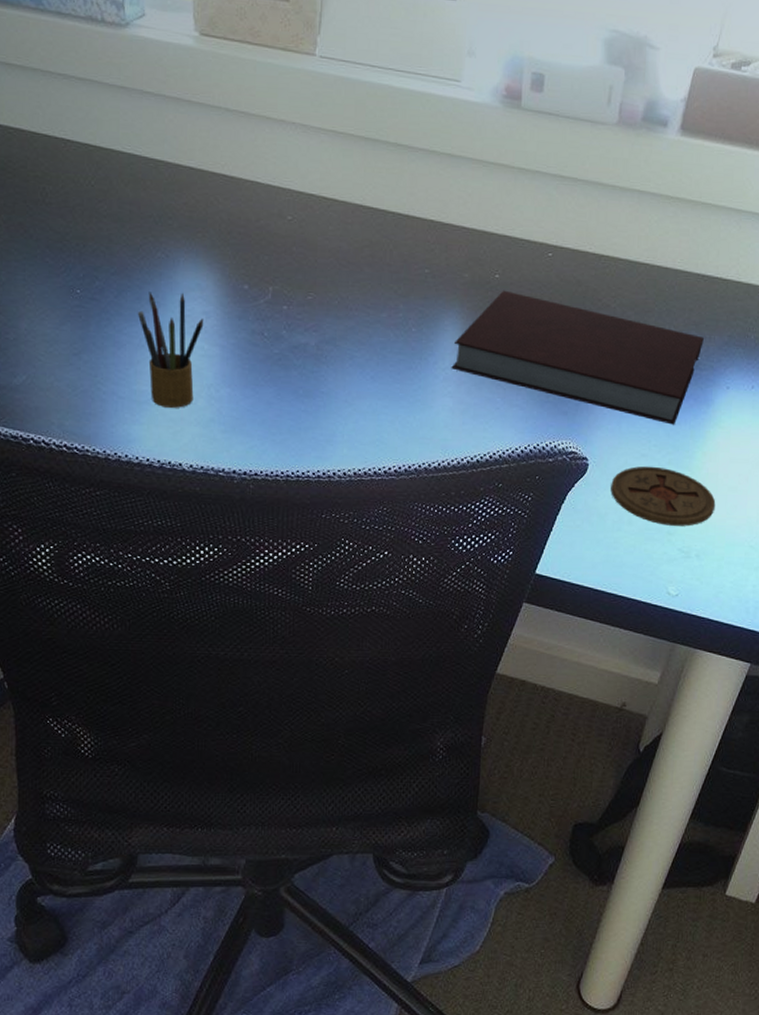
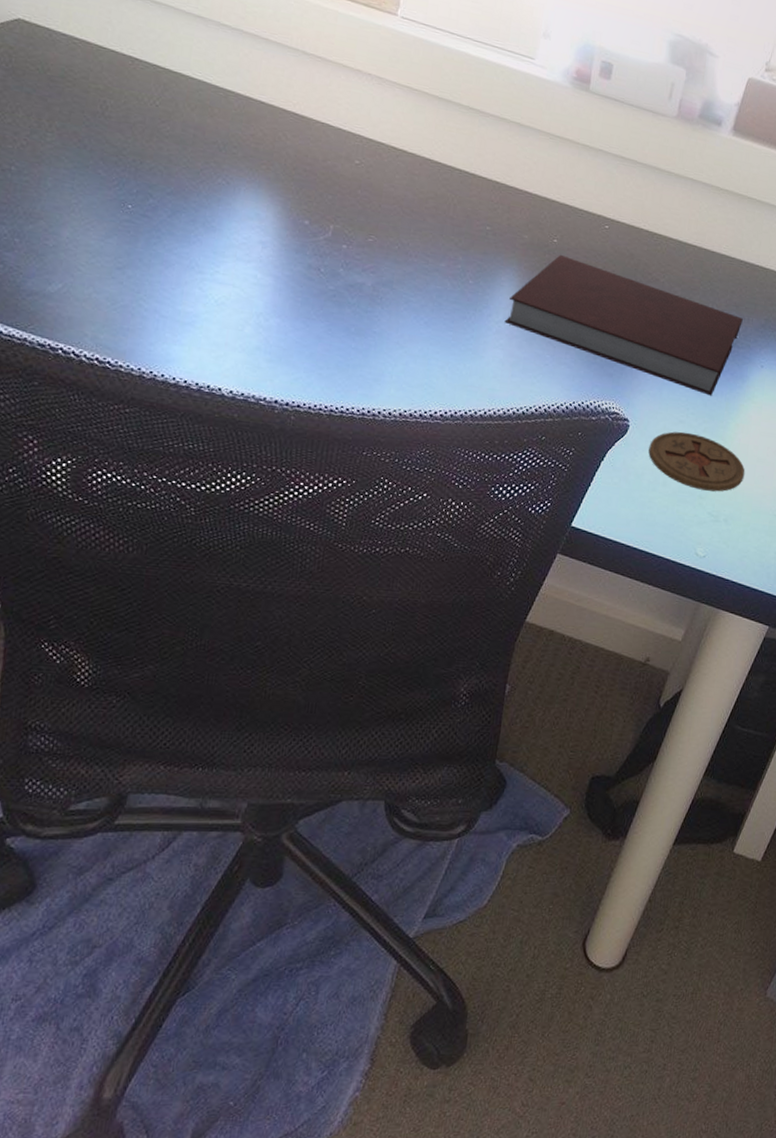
pencil box: present [137,291,204,408] -> none [190,215,260,333]

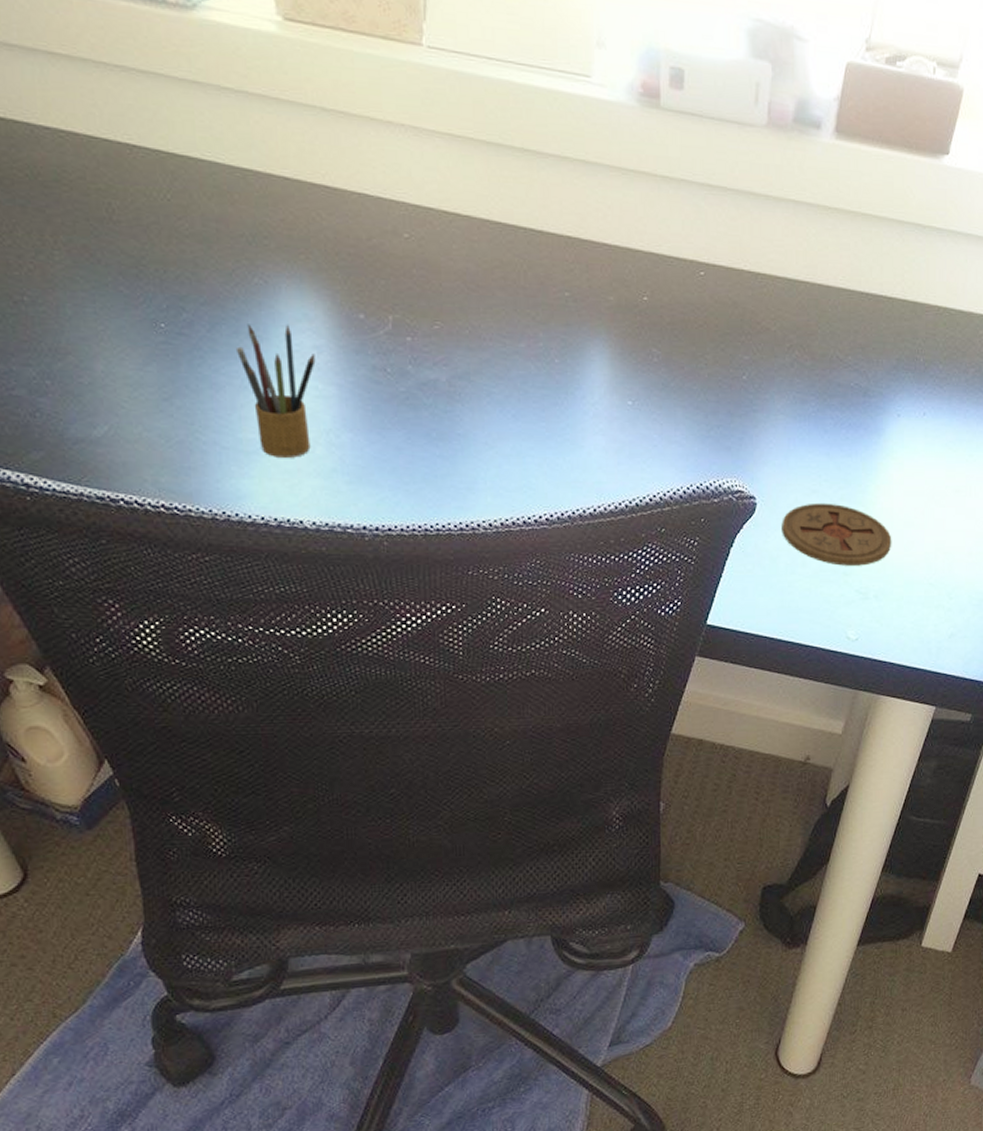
pencil box: none [190,215,260,333] -> present [235,324,316,458]
notebook: present [504,254,743,396] -> none [601,314,871,457]

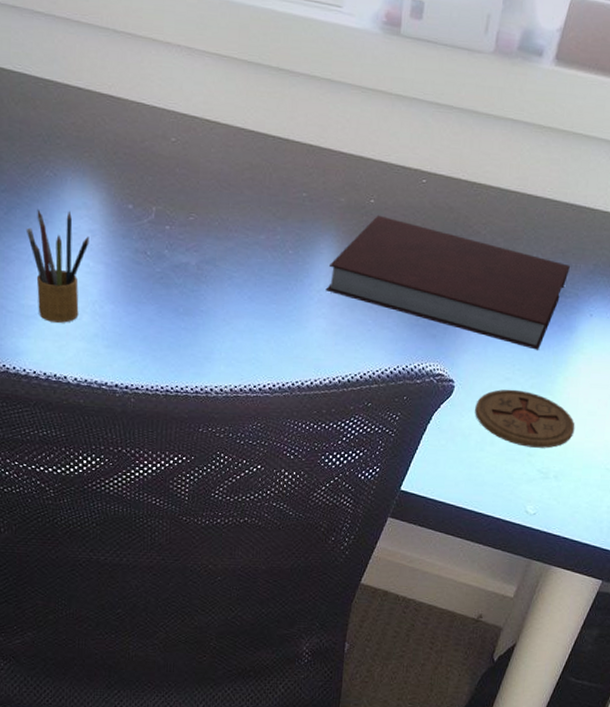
notebook: none [601,314,871,457] -> present [325,215,570,350]

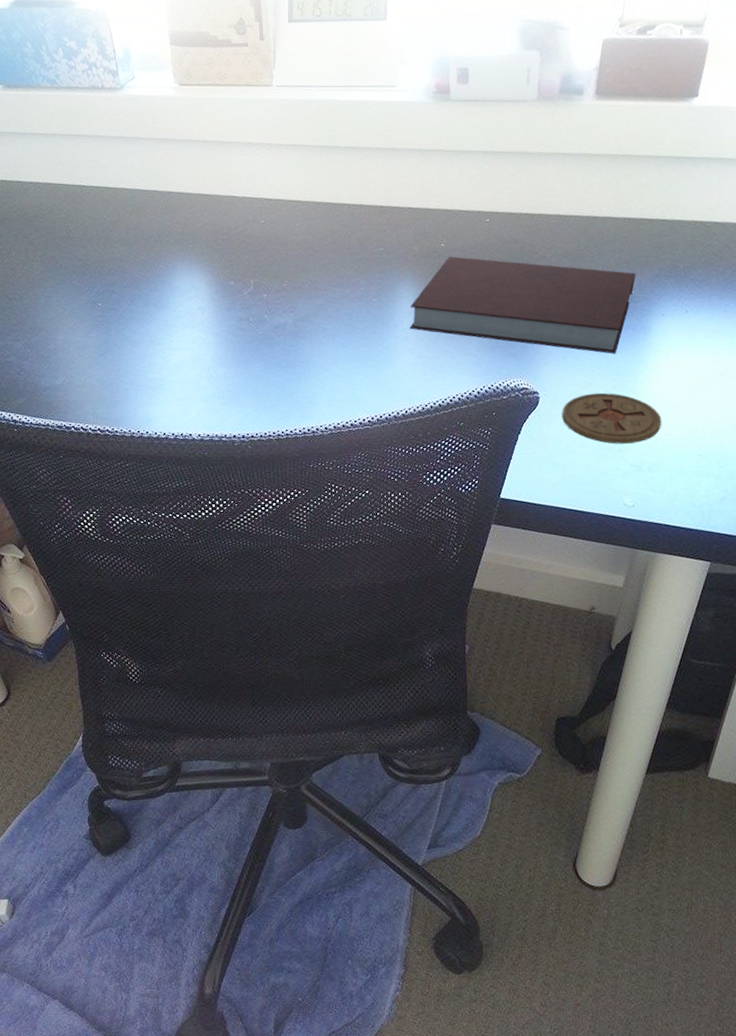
pencil box: present [26,209,90,323] -> none [147,294,200,390]

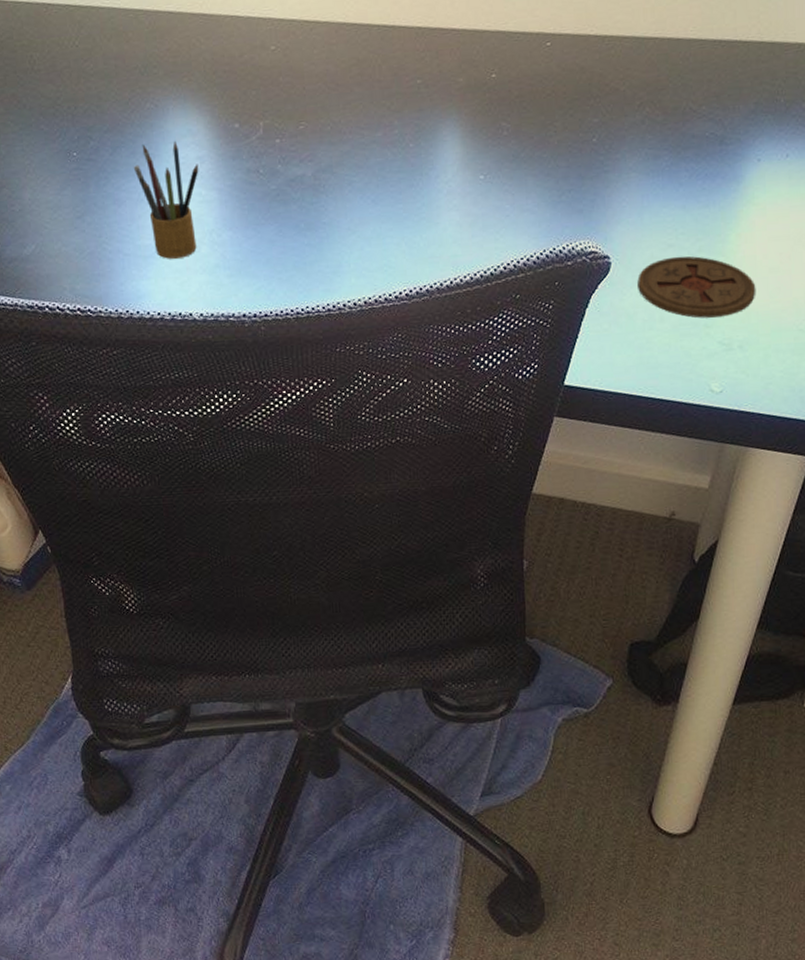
pencil box: none [147,294,200,390] -> present [133,140,199,259]
notebook: present [409,256,636,354] -> none [454,89,727,209]

